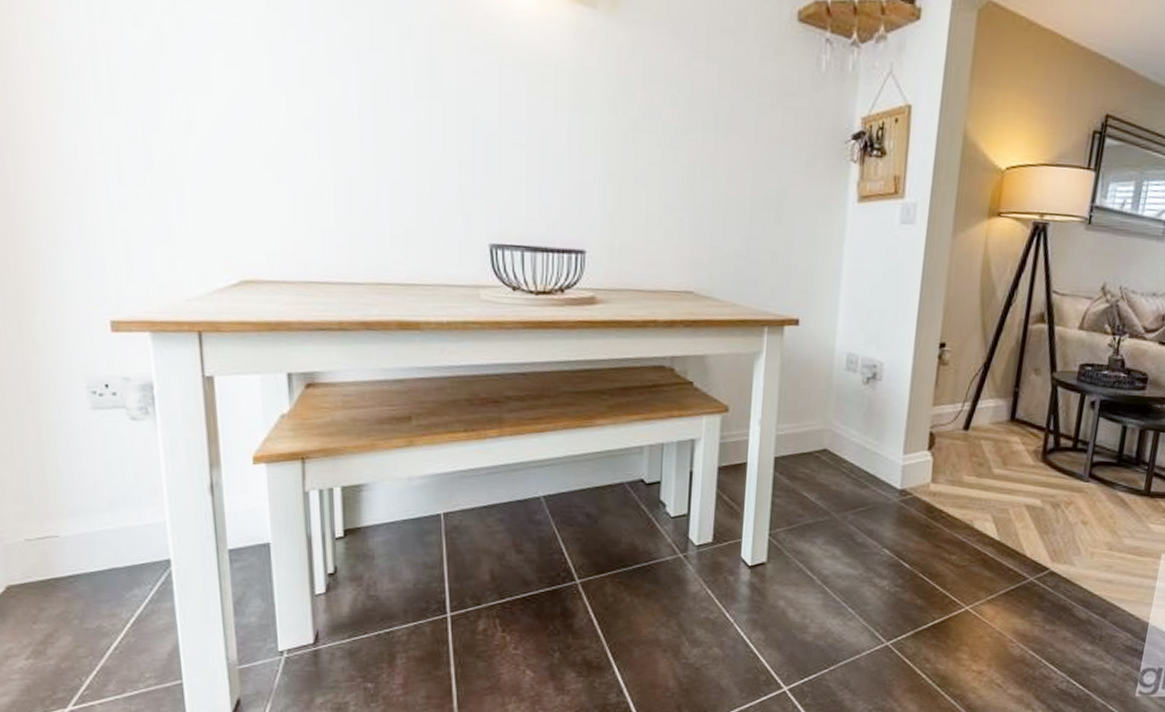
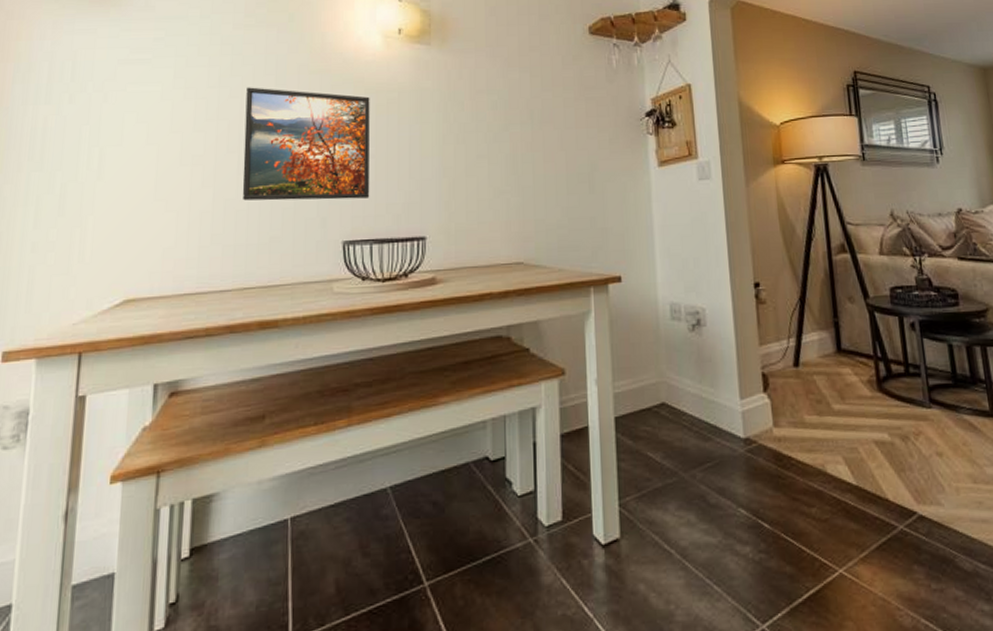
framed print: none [363,35,521,197] -> present [242,87,370,201]

